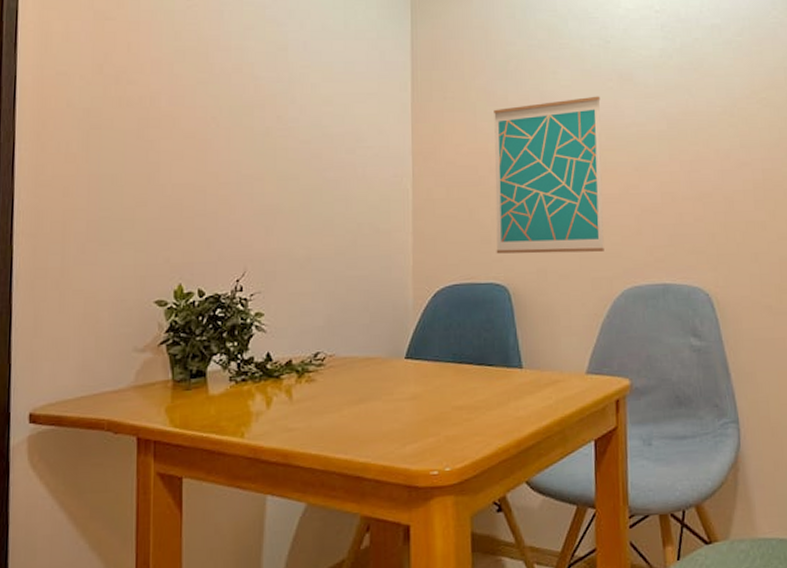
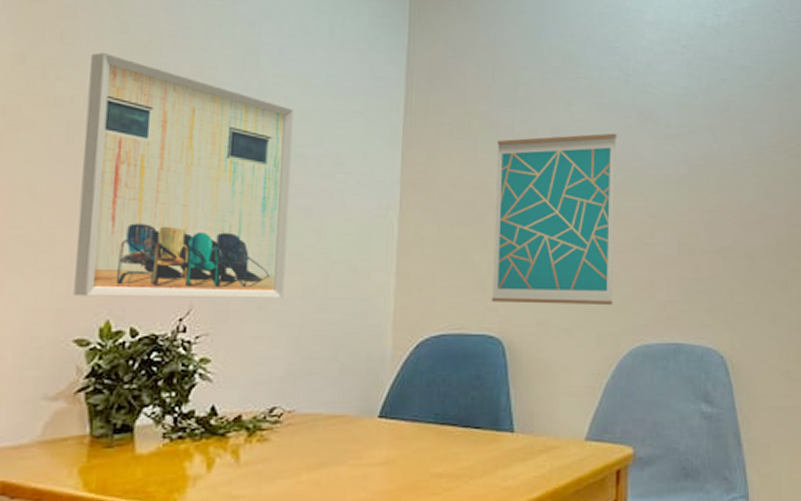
wall art: none [151,58,320,265] -> present [73,52,294,298]

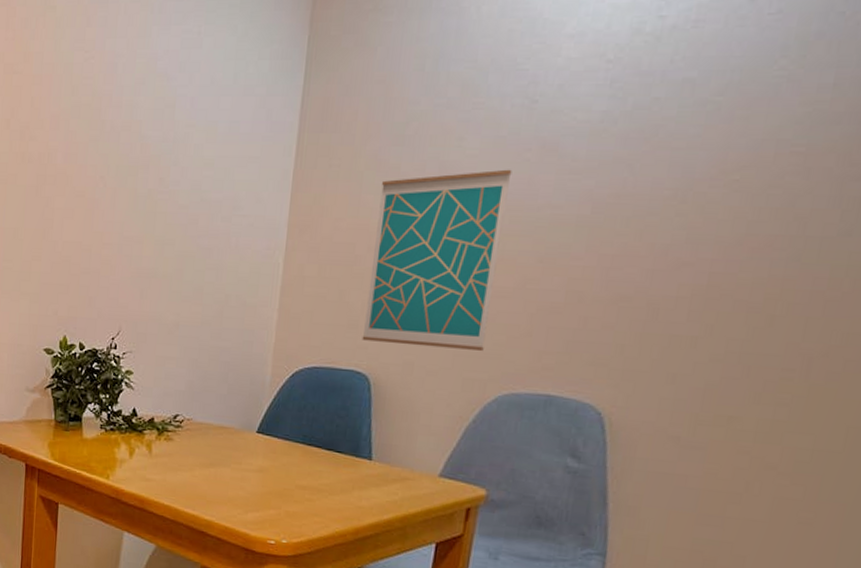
wall art: present [73,52,294,298] -> none [43,113,201,326]

